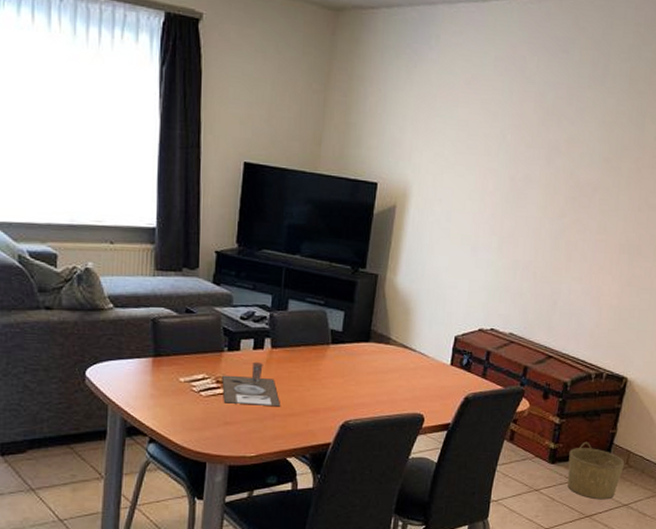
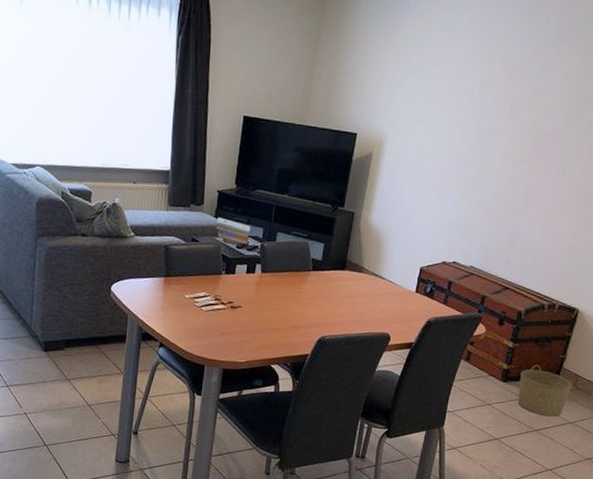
books: none [214,282,257,320] -> present [216,216,251,249]
place setting: present [222,361,280,407] -> none [219,283,267,322]

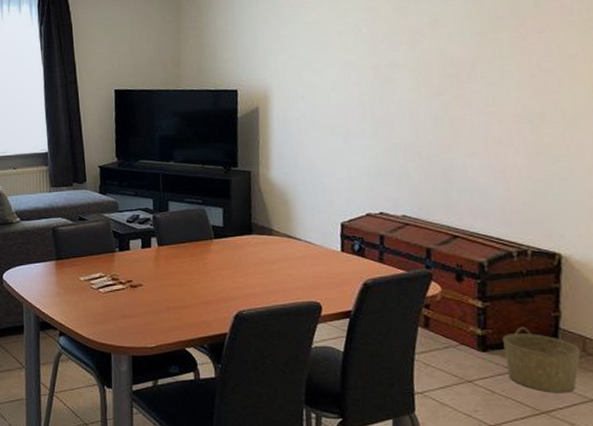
books: present [216,216,251,249] -> none [102,192,140,222]

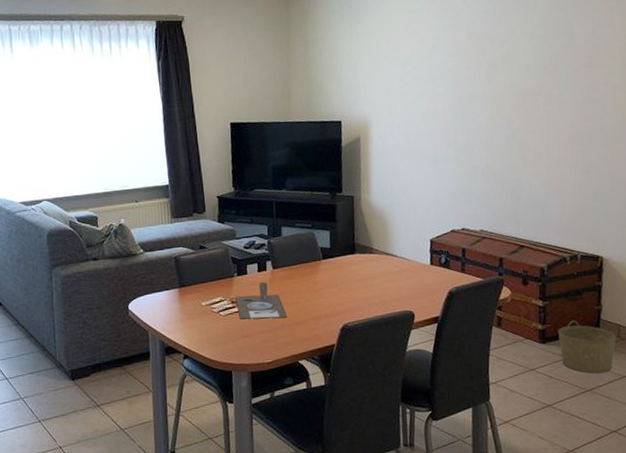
place setting: none [117,259,173,300] -> present [235,281,287,320]

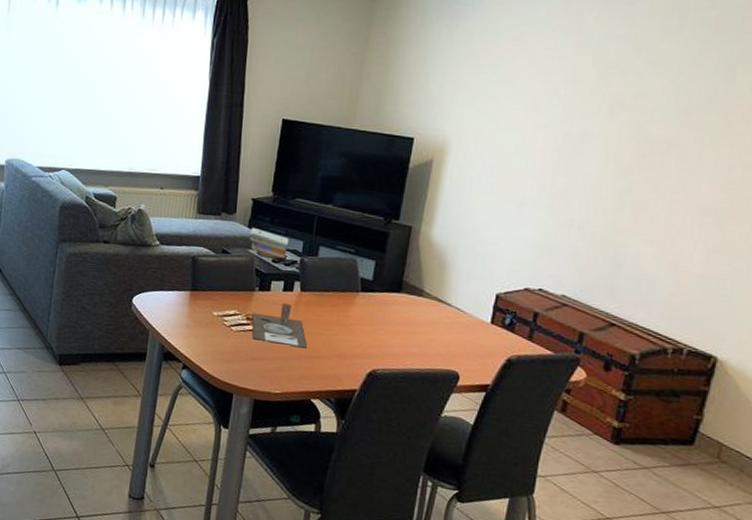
books: none [220,221,256,248] -> present [249,227,289,263]
basket: present [558,320,617,374] -> none [635,424,715,497]

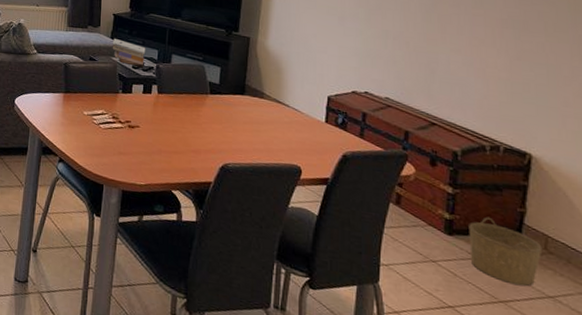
place setting: present [252,303,307,349] -> none [117,103,166,144]
basket: none [635,424,715,497] -> present [469,217,543,287]

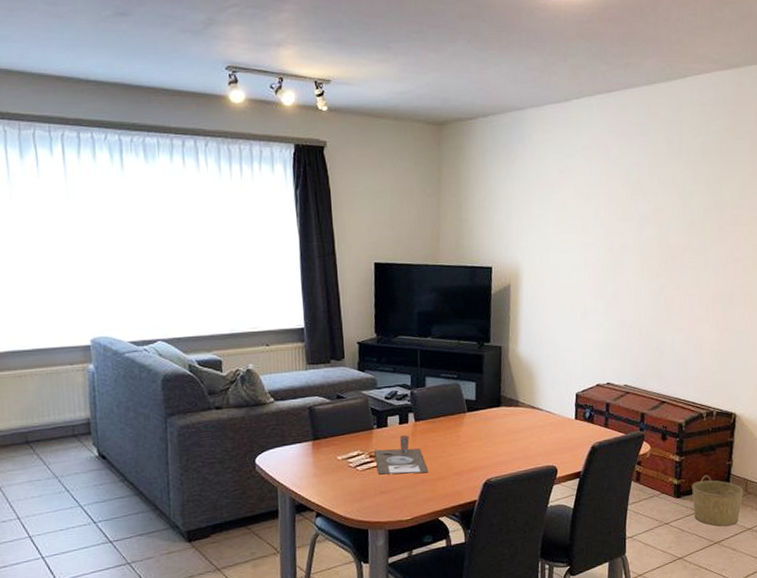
books: present [112,38,146,69] -> none [360,369,398,399]
place setting: none [117,103,166,144] -> present [374,435,428,475]

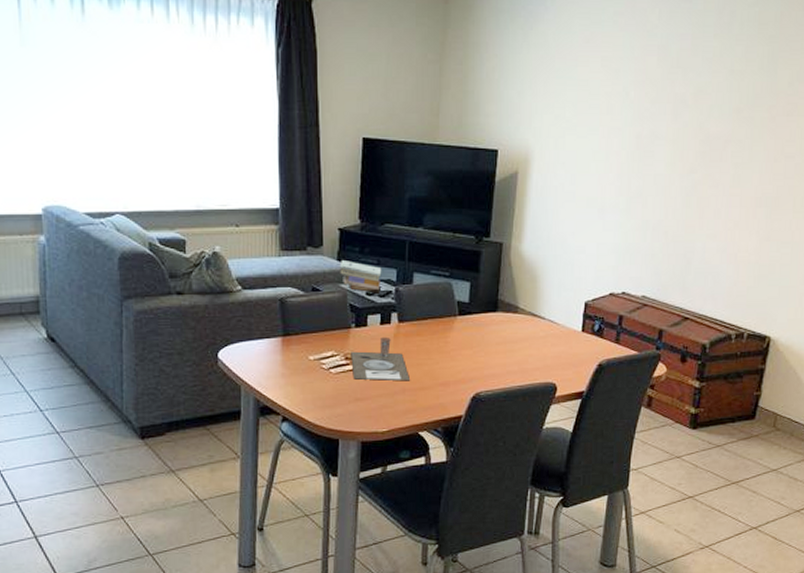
books: none [360,369,398,399] -> present [339,259,382,295]
basket: present [692,475,744,527] -> none [710,405,772,465]

